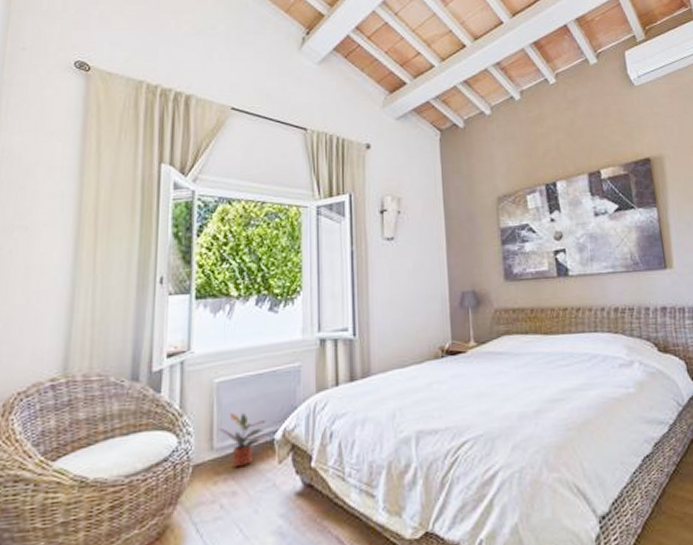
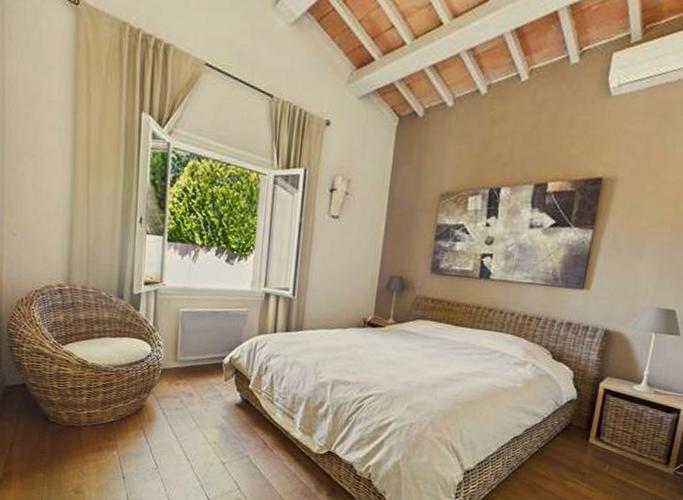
potted plant: present [218,412,266,468] -> none [181,336,218,378]

